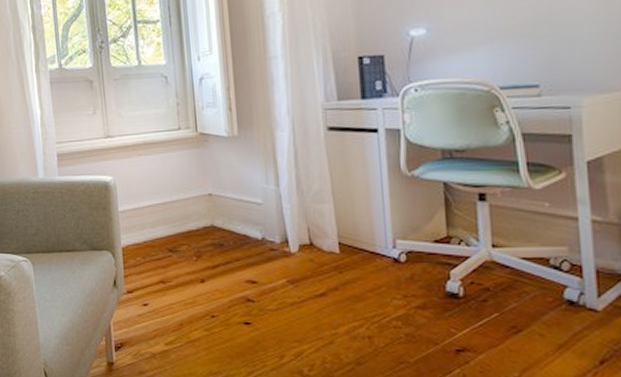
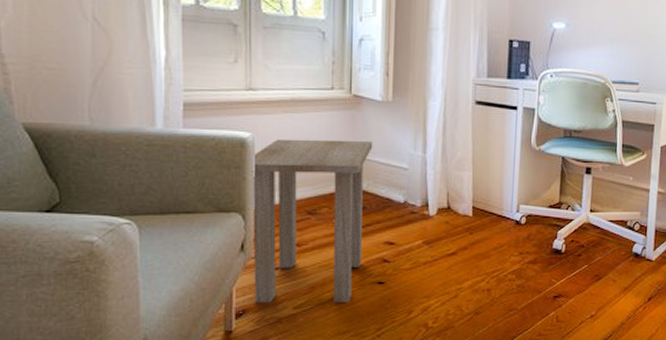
side table: none [115,177,226,342] -> present [252,138,373,303]

